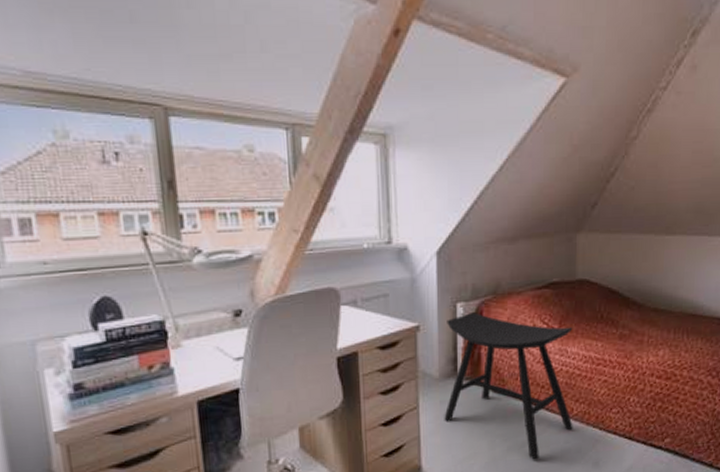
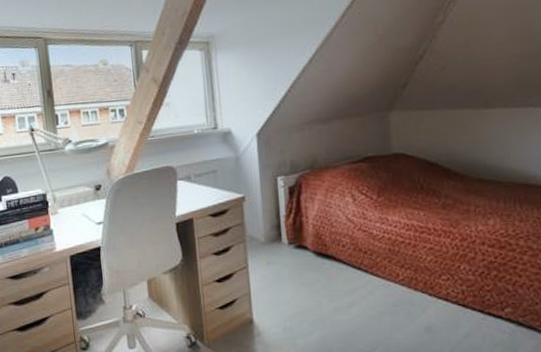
stool: present [444,312,573,460] -> none [269,185,400,321]

